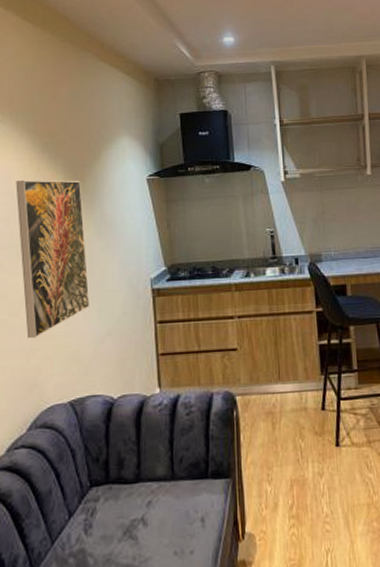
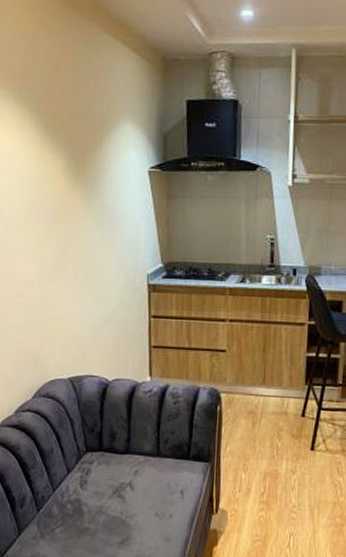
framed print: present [15,180,90,339] -> none [19,162,89,318]

